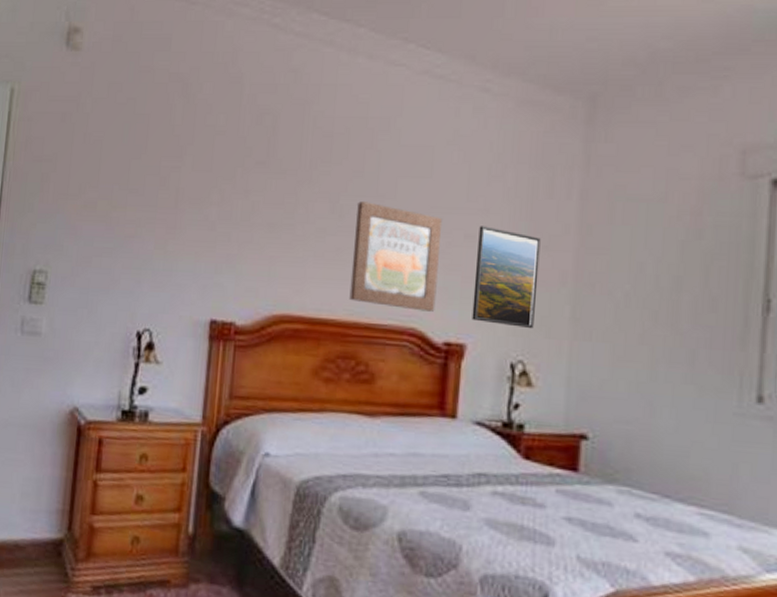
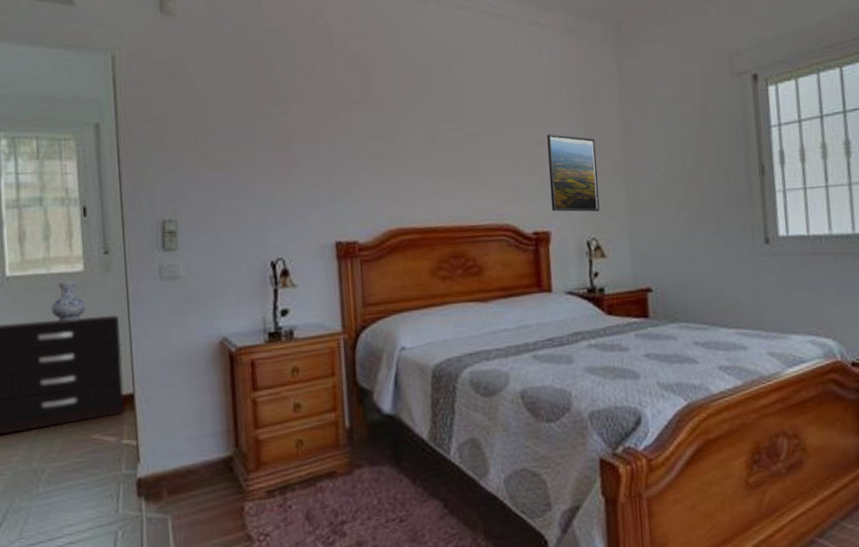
wall art: present [349,201,443,312] -> none [446,125,522,210]

